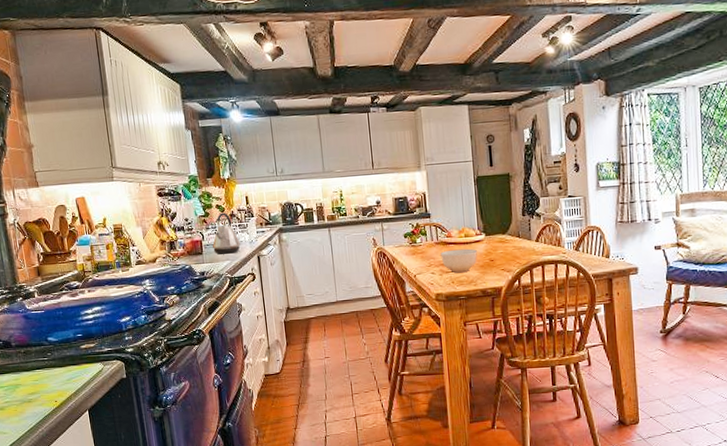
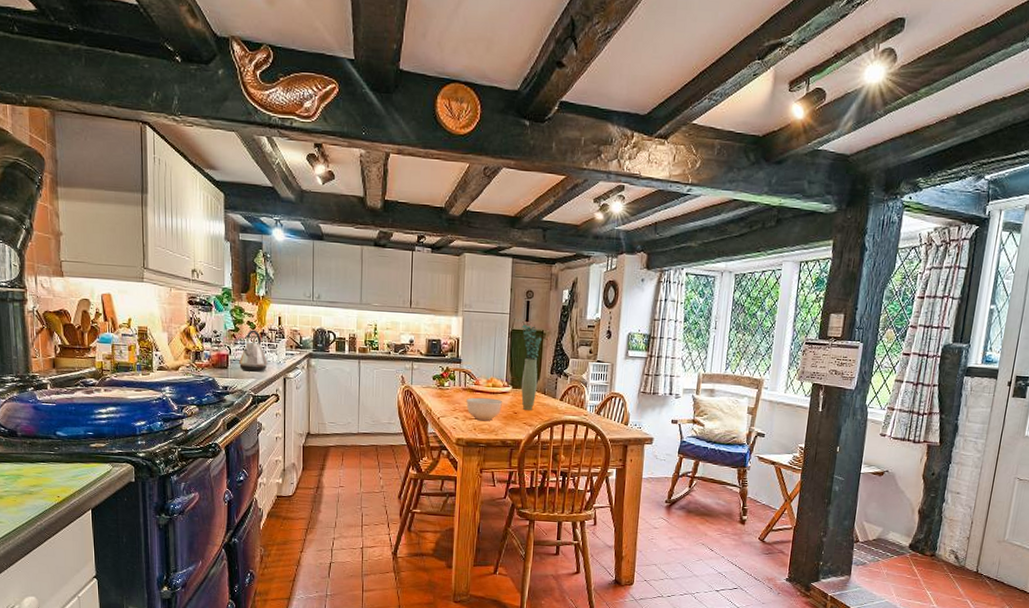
vase: none [486,167,511,257] -> present [521,321,542,411]

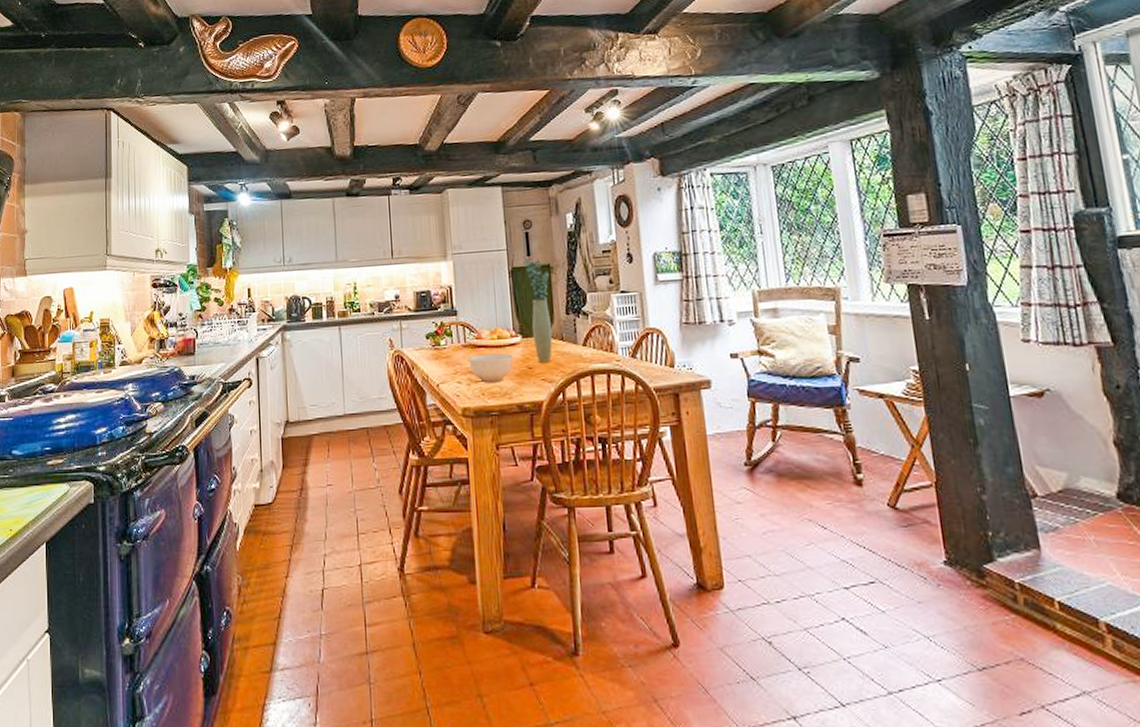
kettle: present [239,329,268,372] -> none [207,306,238,355]

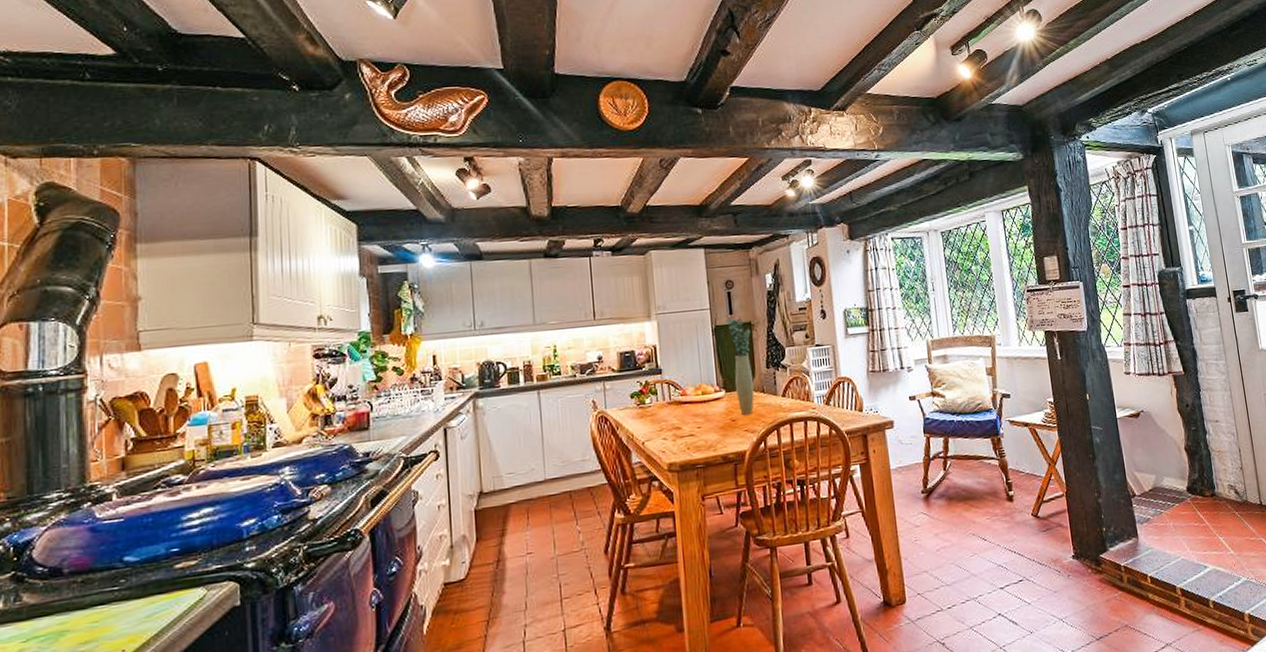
bowl: present [468,353,513,383] -> none [674,408,718,437]

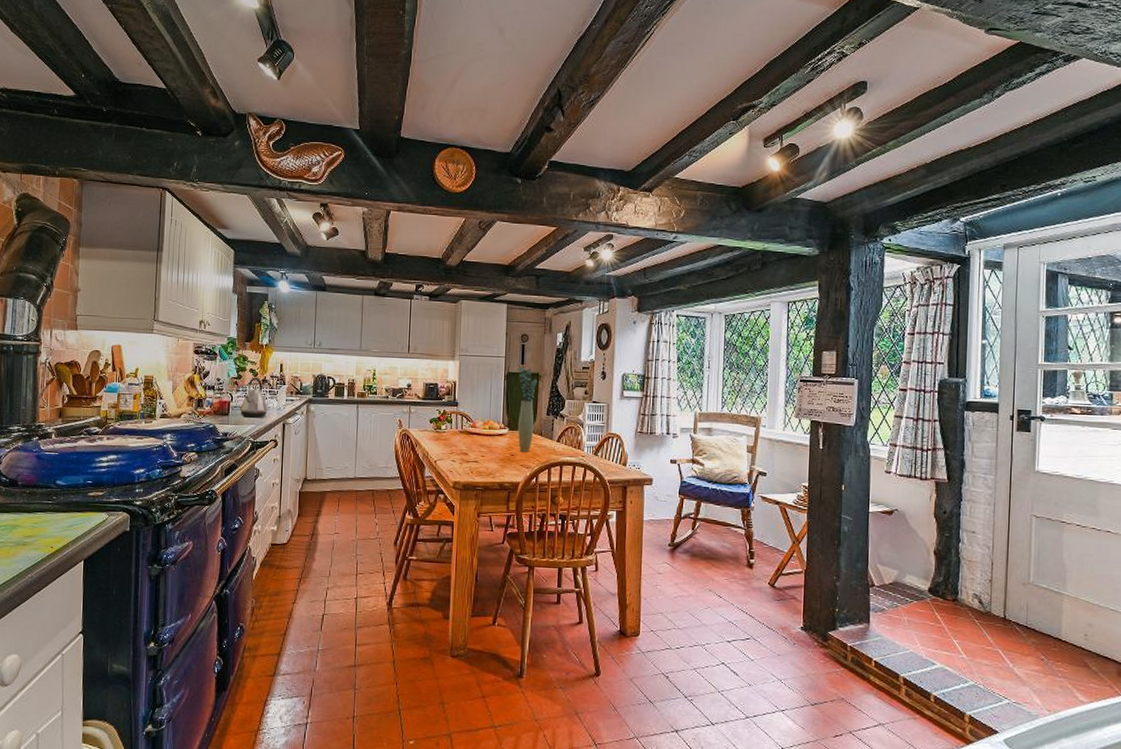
kettle: none [384,376,422,429] -> present [240,377,268,418]

